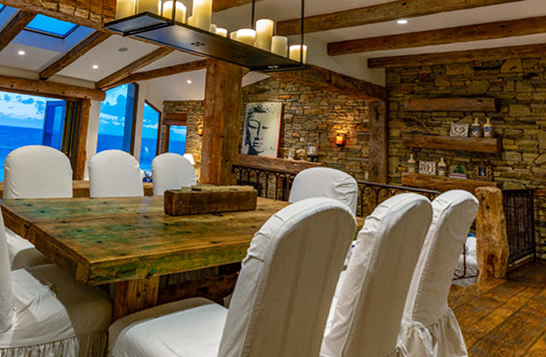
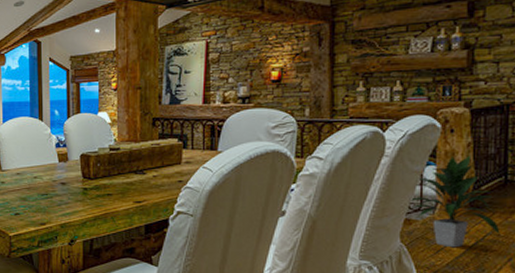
indoor plant: none [454,229,533,317] -> present [409,155,500,248]

